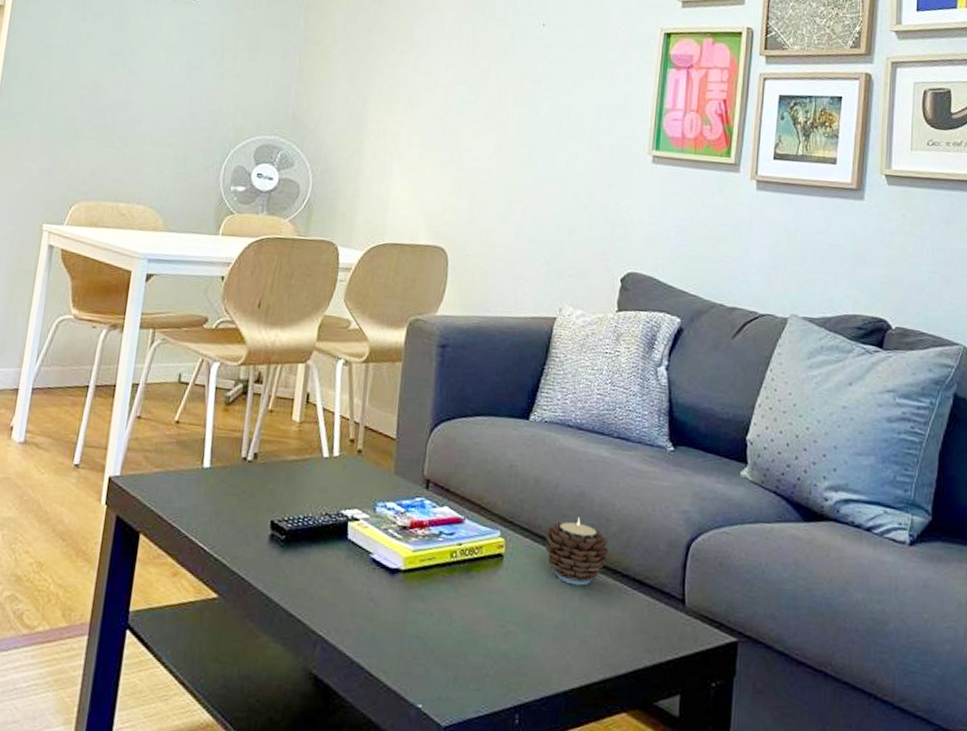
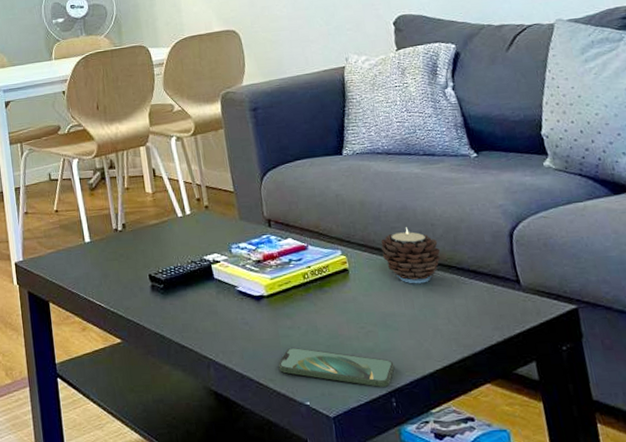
smartphone: none [397,636,528,700] -> present [279,347,395,387]

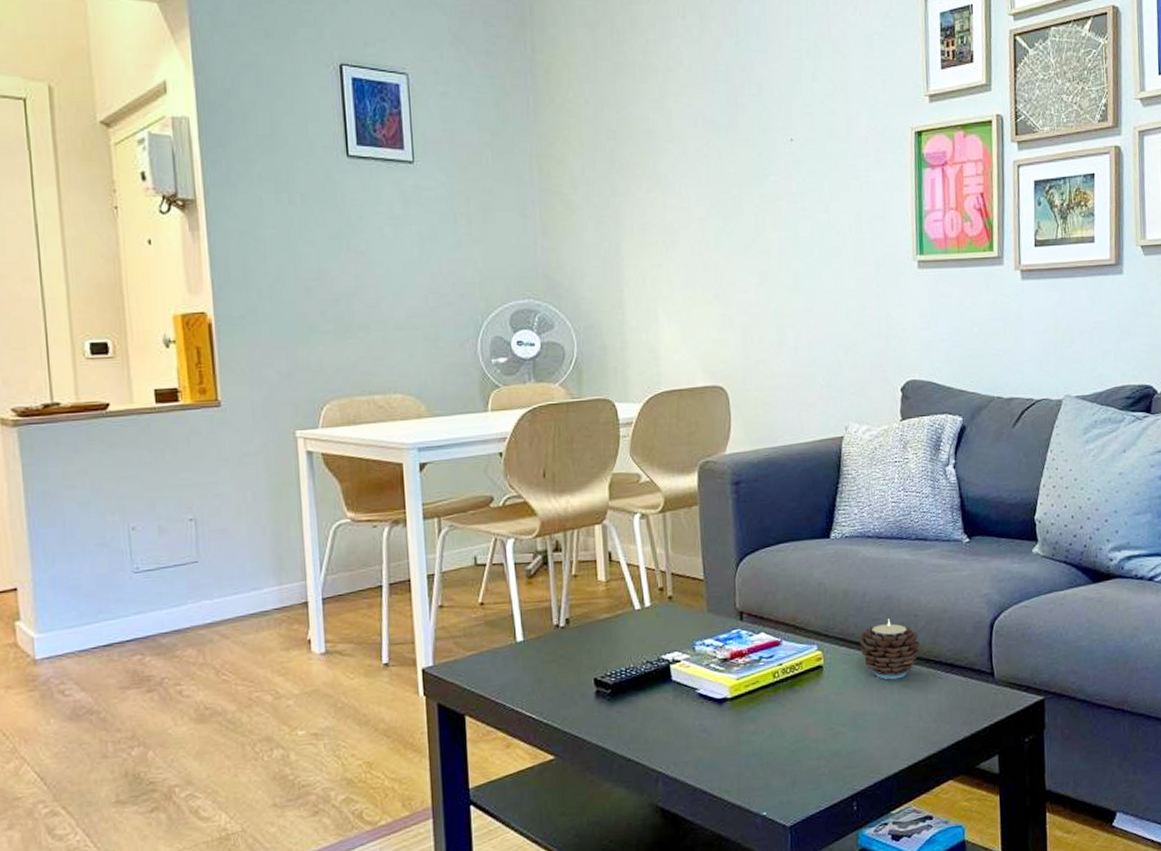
smartphone: present [279,347,395,387] -> none [737,753,860,791]

